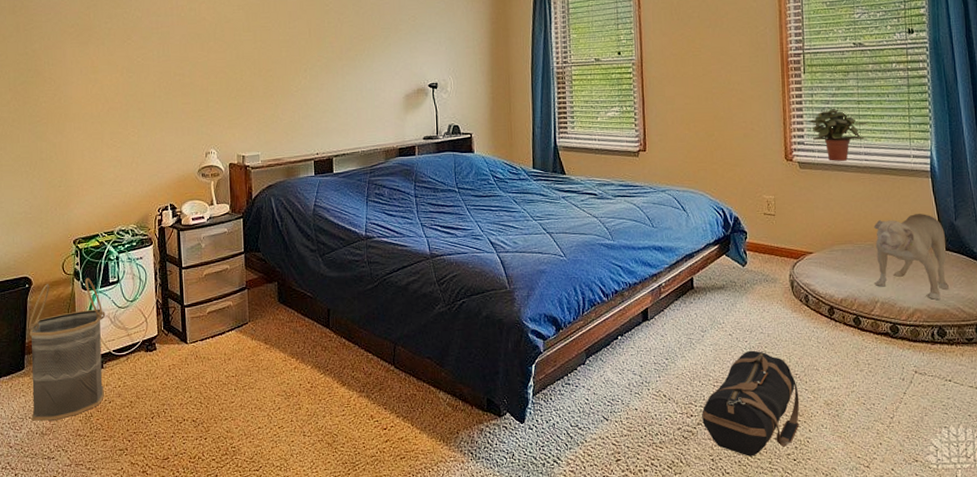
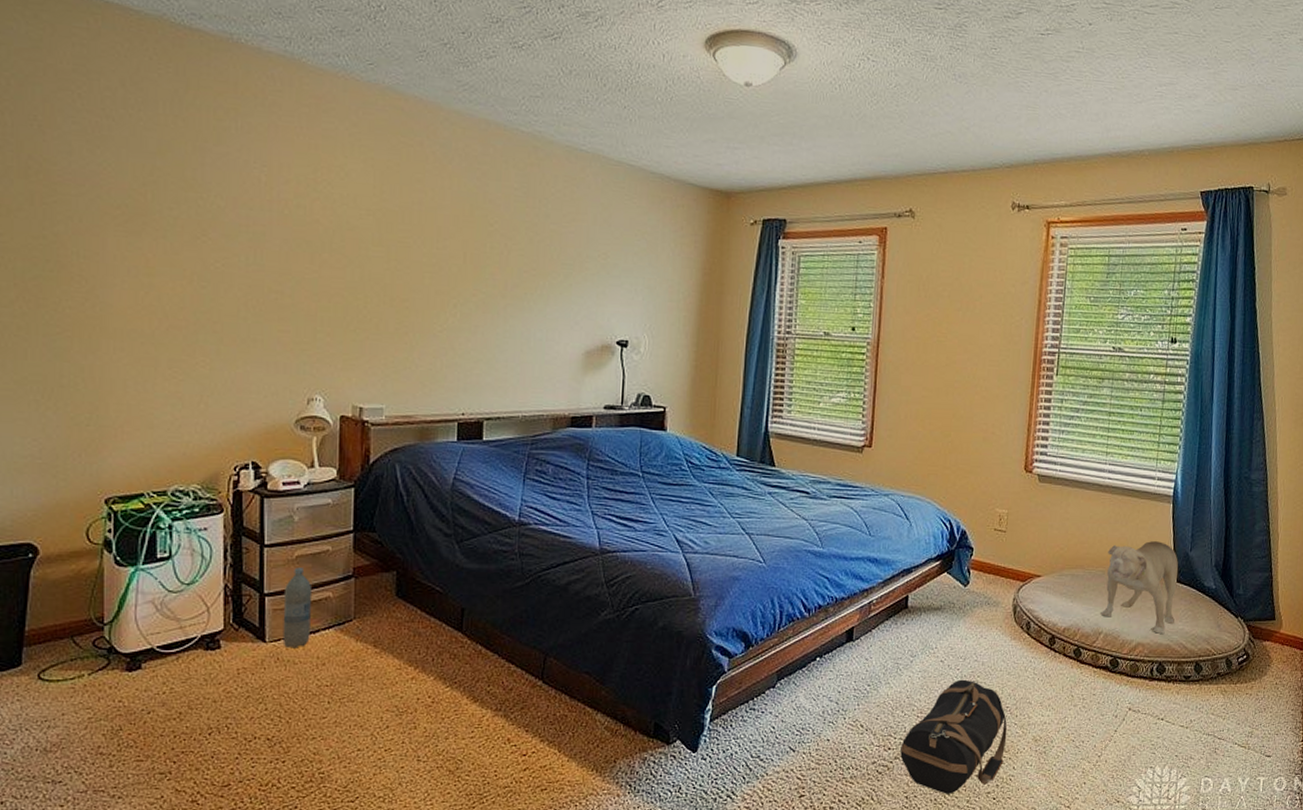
basket: present [29,278,106,421] -> none [29,550,149,734]
water bottle: none [198,284,219,348] -> present [282,568,313,649]
potted plant: present [810,108,866,162] -> none [1056,417,1115,479]

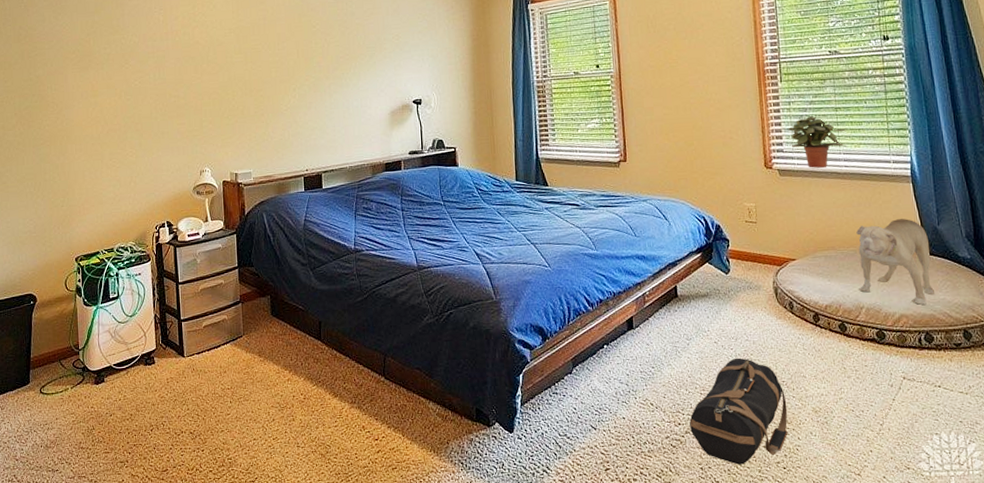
water bottle: present [282,568,313,649] -> none [194,298,214,361]
potted plant: none [1056,417,1115,479] -> present [788,115,845,169]

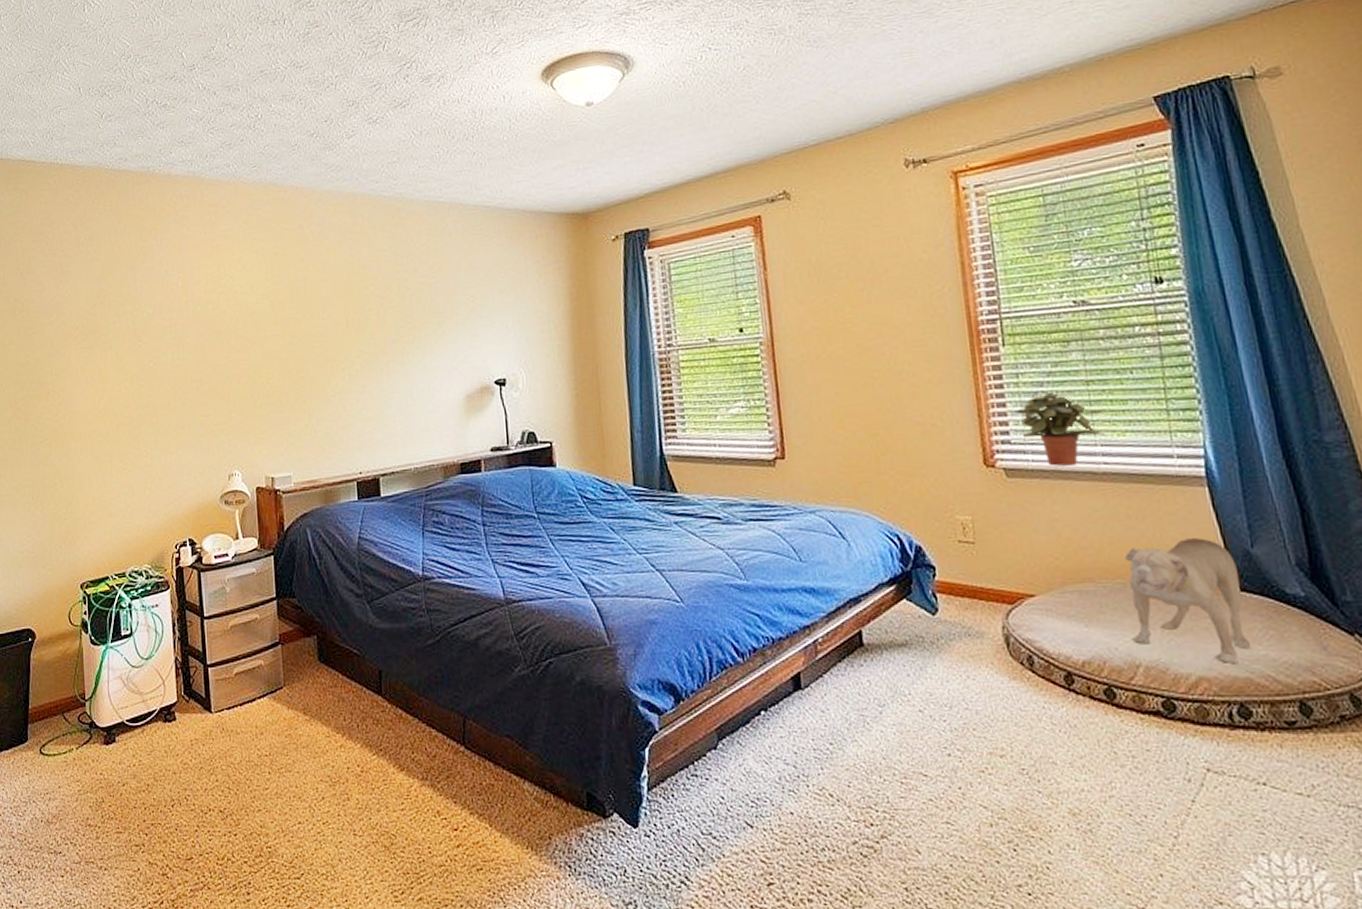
duffel bag: present [689,357,788,465] -> none [886,733,1033,886]

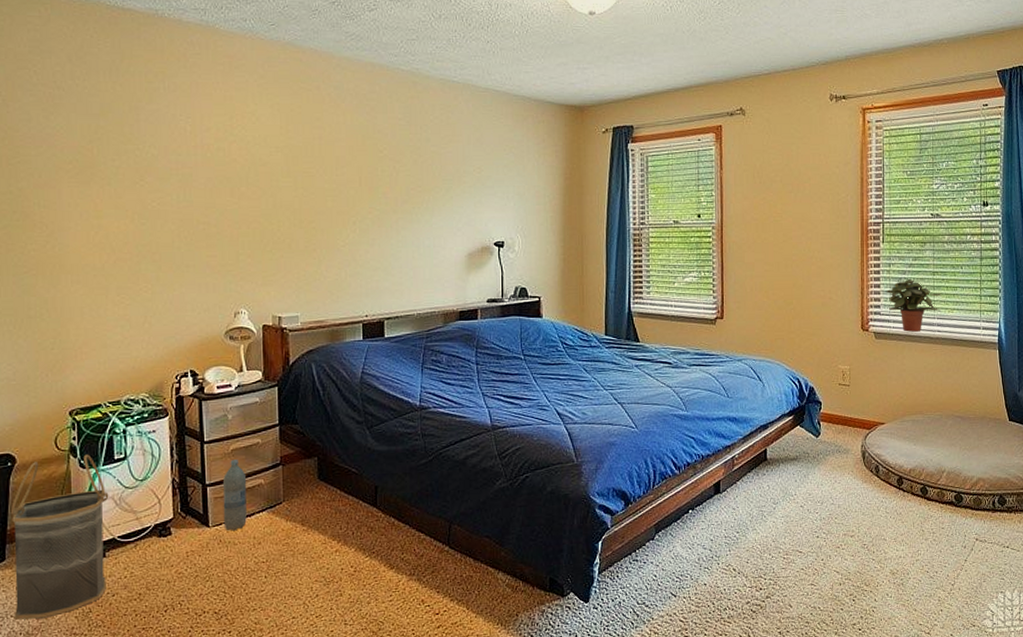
basket: none [32,630,117,806] -> present [11,454,109,620]
water bottle: none [223,637,248,718] -> present [222,460,247,531]
dog: present [1125,538,1251,663] -> none [942,385,1010,469]

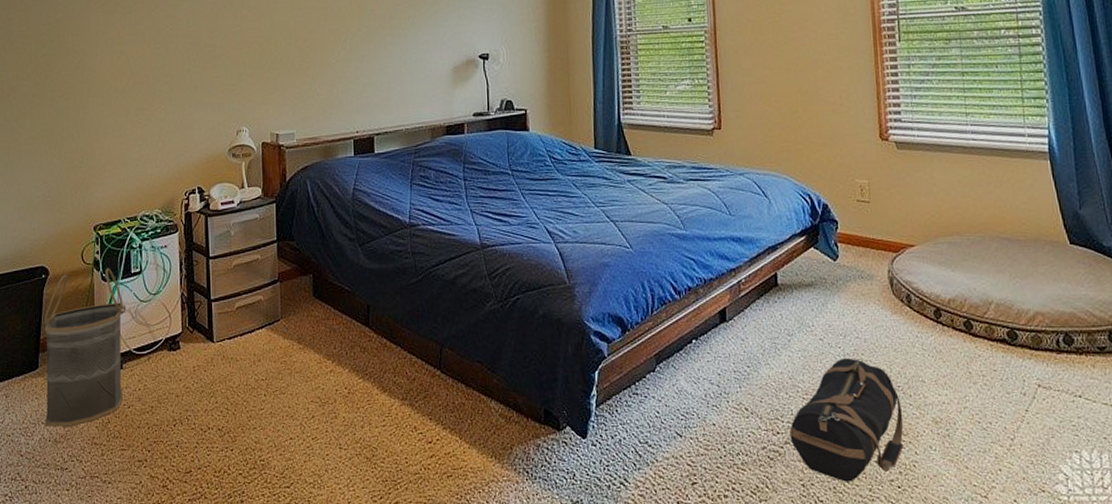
water bottle: present [222,460,247,531] -> none [226,275,248,347]
duffel bag: none [771,521,867,628] -> present [790,357,904,482]
potted plant: present [887,278,940,333] -> none [907,80,973,142]

